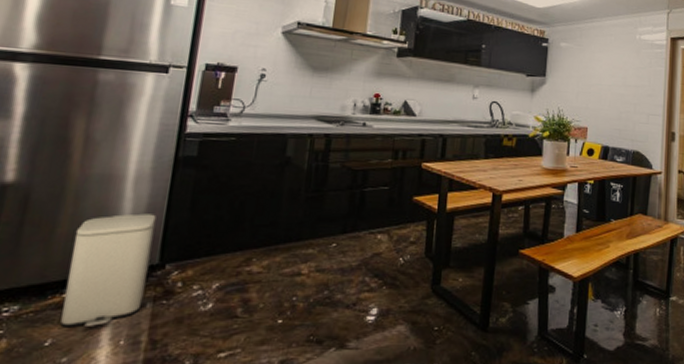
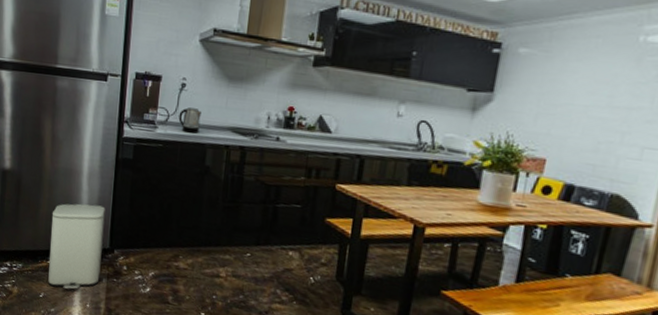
kettle: none [256,97,283,124] -> present [178,106,201,134]

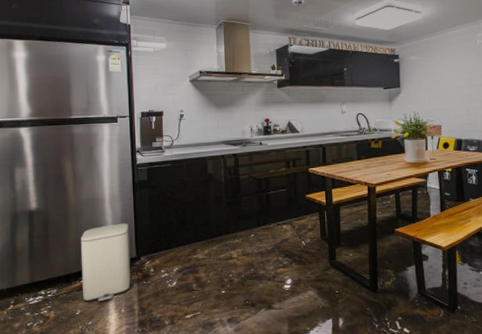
kettle: present [178,106,201,134] -> none [181,131,199,151]

